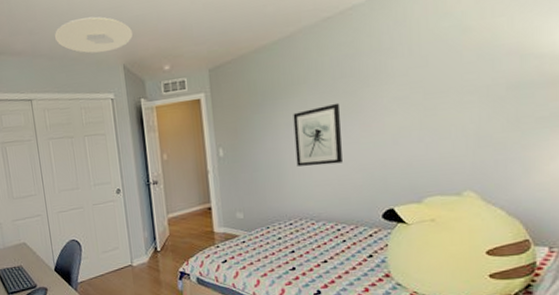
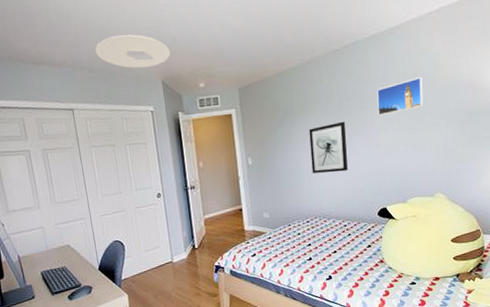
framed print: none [382,44,446,95] -> present [377,77,423,116]

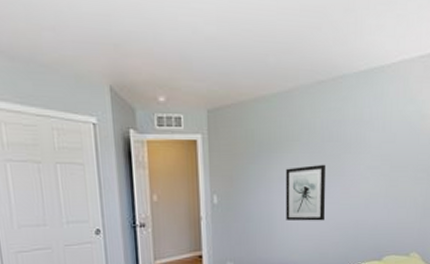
ceiling light: present [95,34,171,69] -> none [18,16,124,67]
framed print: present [377,77,423,116] -> none [361,125,409,163]

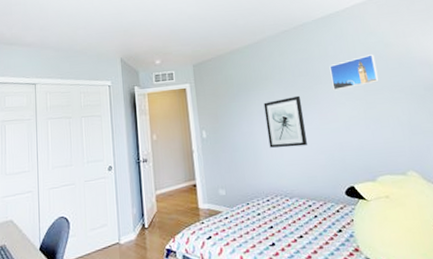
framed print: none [361,125,409,163] -> present [329,54,379,91]

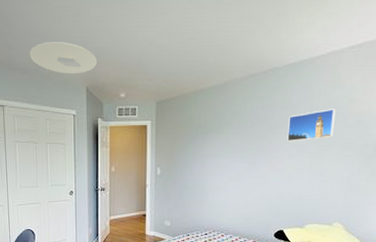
ceiling light: none [63,19,131,48] -> present [30,42,98,74]
wall art: present [263,95,307,148] -> none [216,143,254,191]

